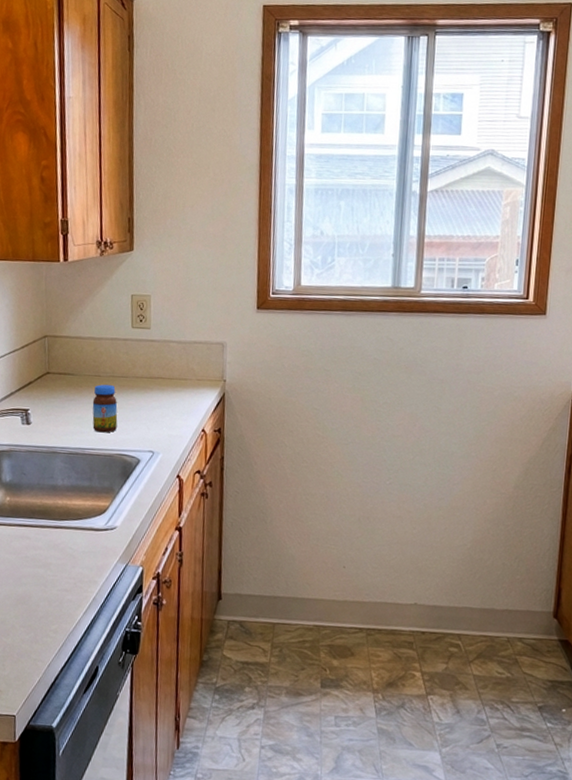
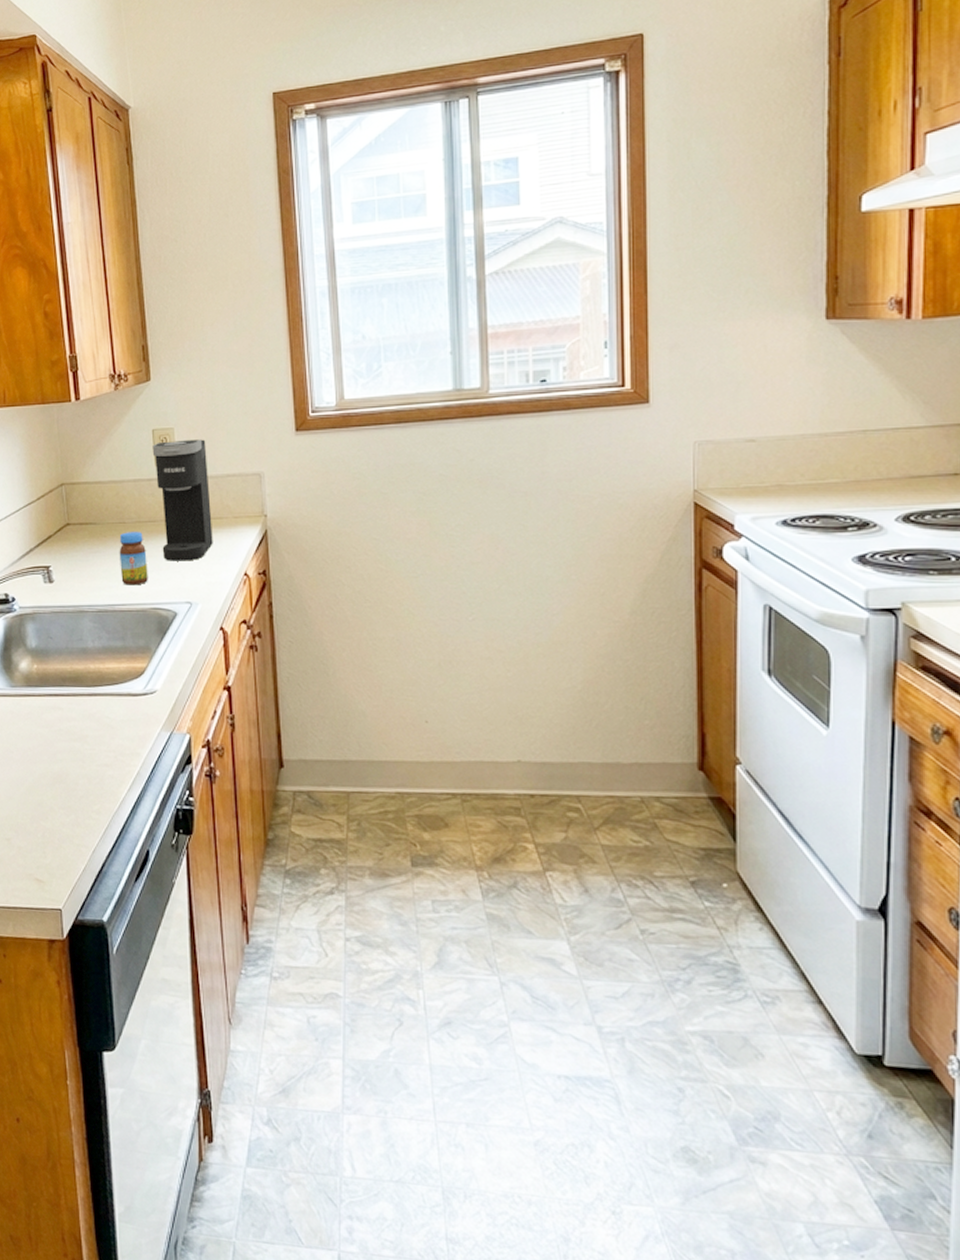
coffee maker: none [130,306,179,415] -> present [152,439,213,561]

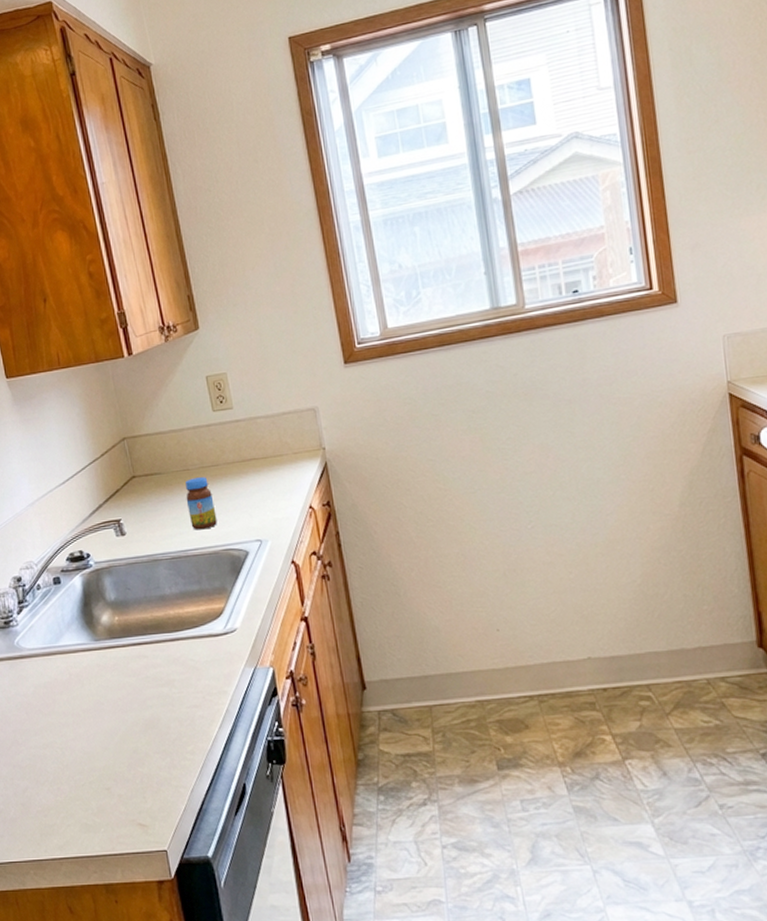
coffee maker: present [152,439,213,561] -> none [208,381,276,502]

